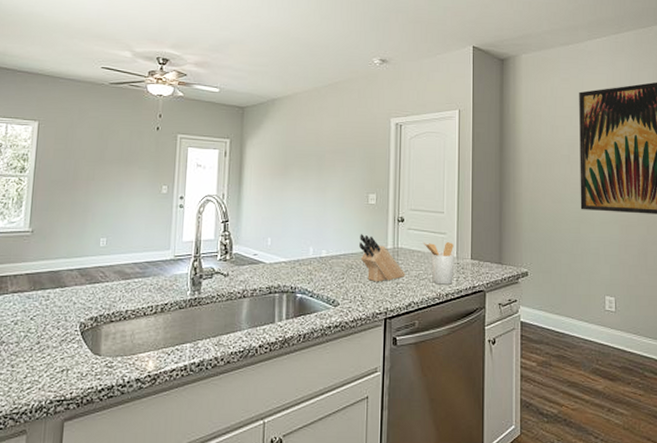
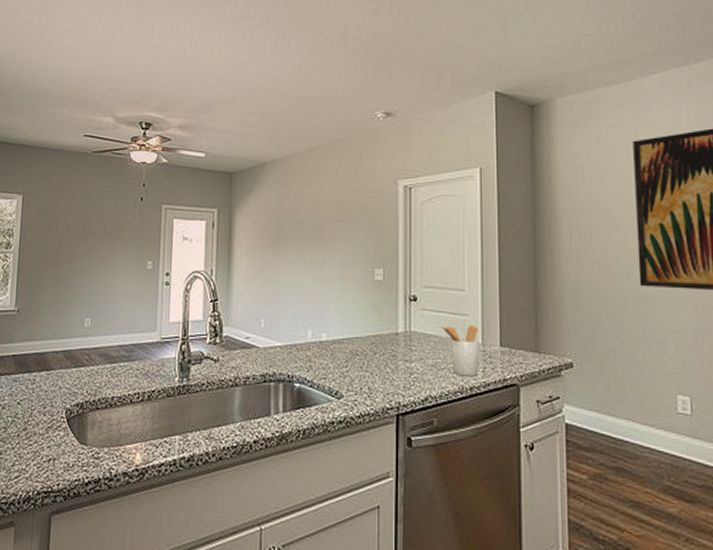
knife block: present [359,234,406,282] -> none [365,315,420,372]

